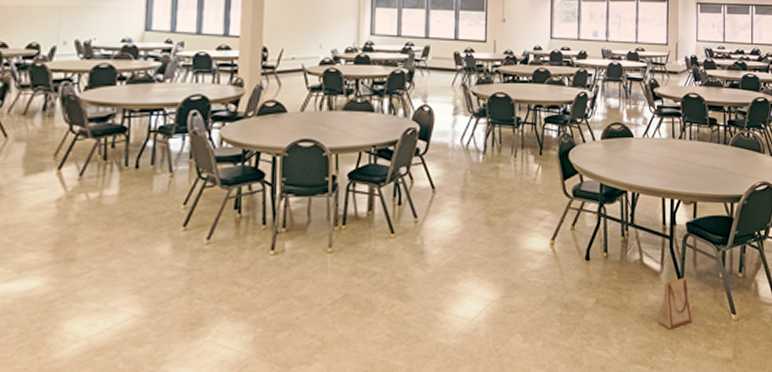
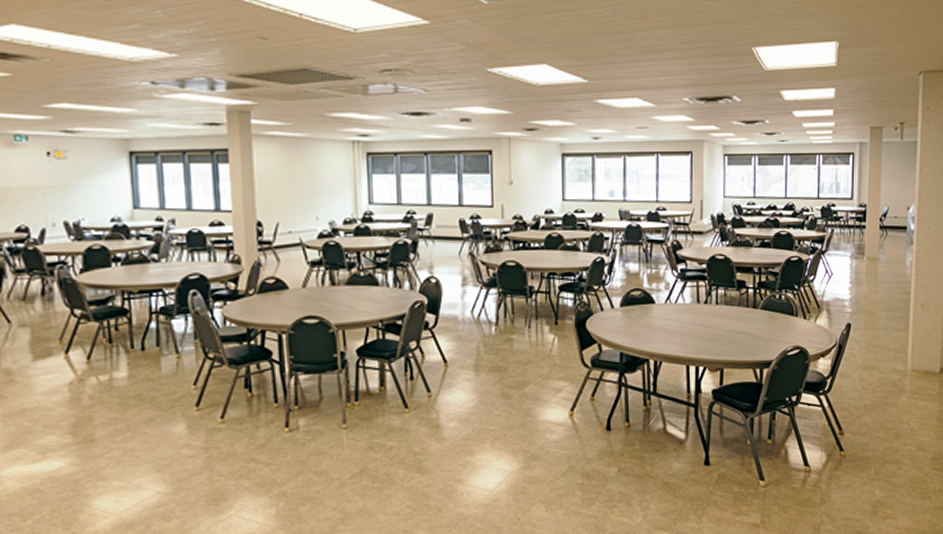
shopping bag: present [657,277,693,330] -> none [682,444,720,497]

